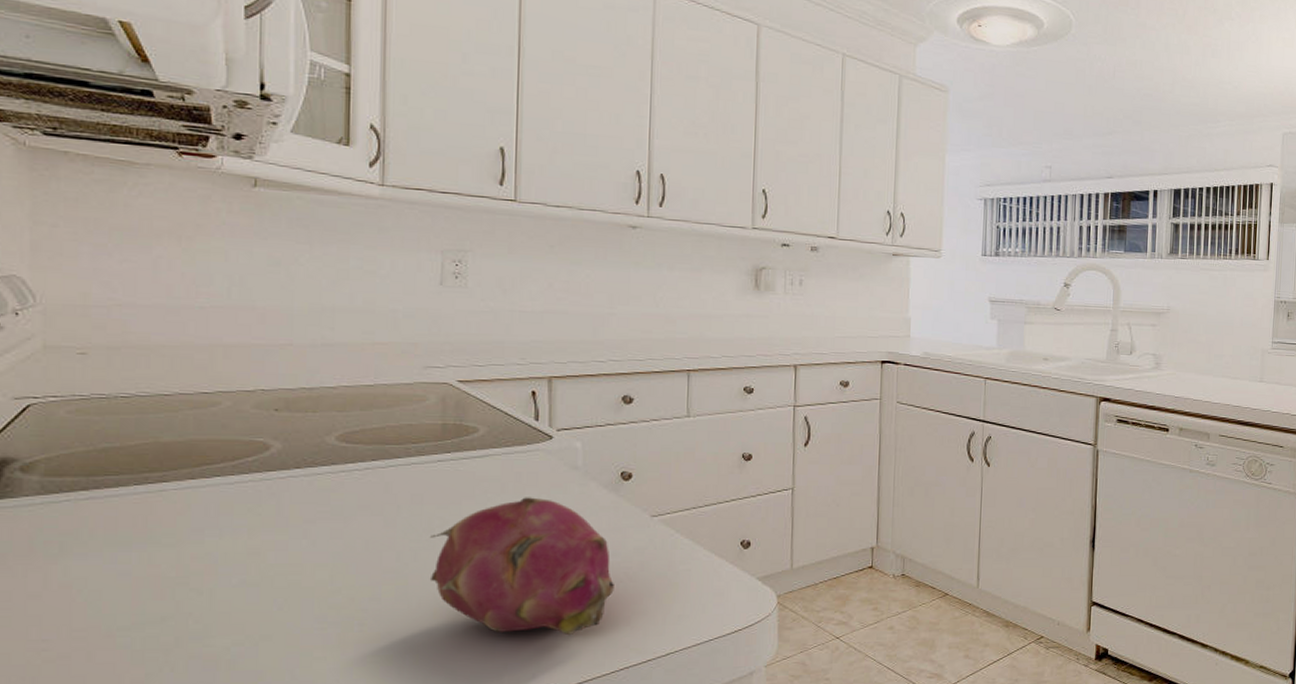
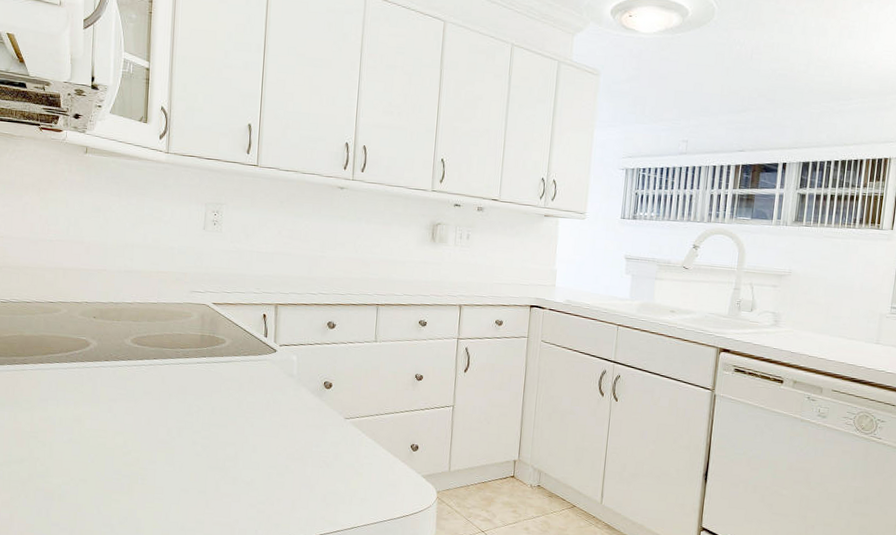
fruit: present [429,497,614,635] -> none [188,395,316,504]

